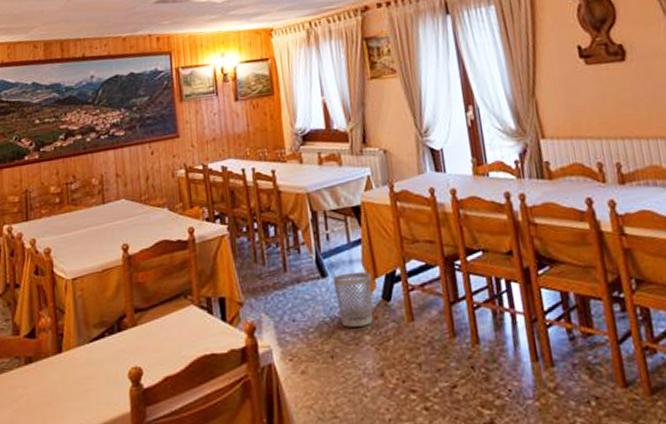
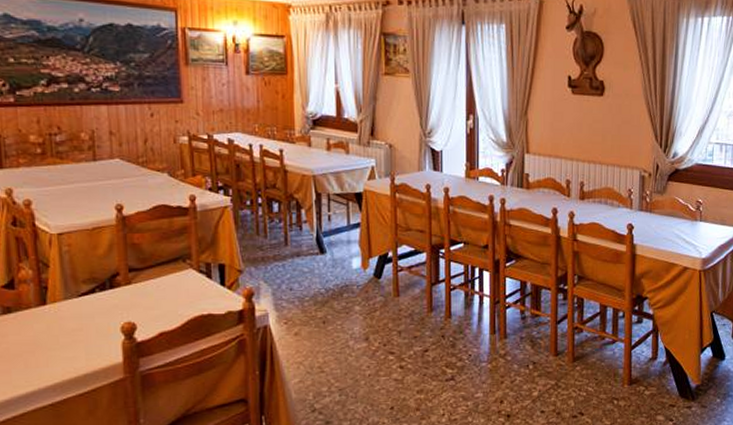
wastebasket: present [333,271,373,328] -> none [331,251,366,298]

